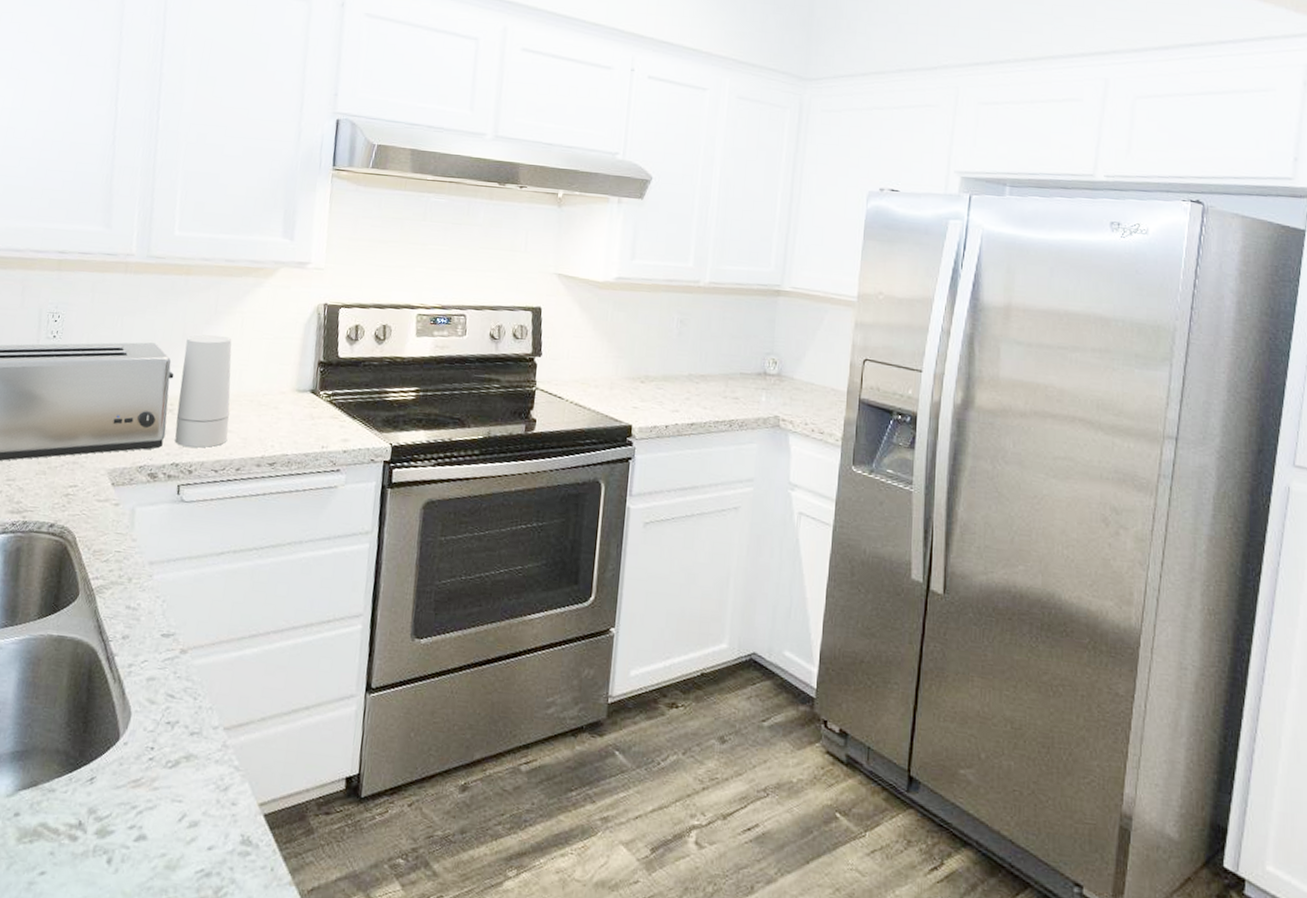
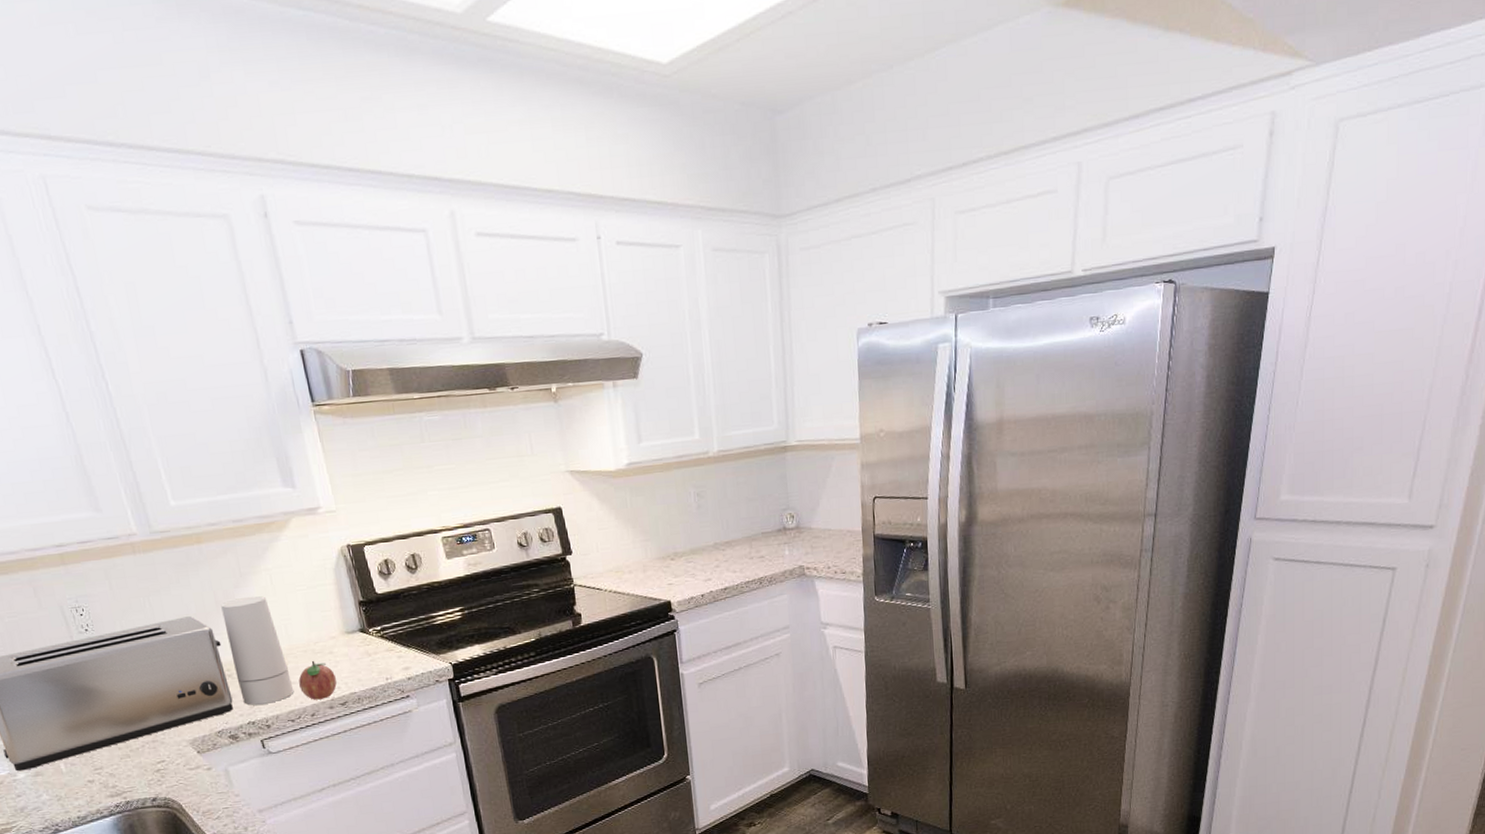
fruit: none [234,412,274,455] -> present [299,660,338,700]

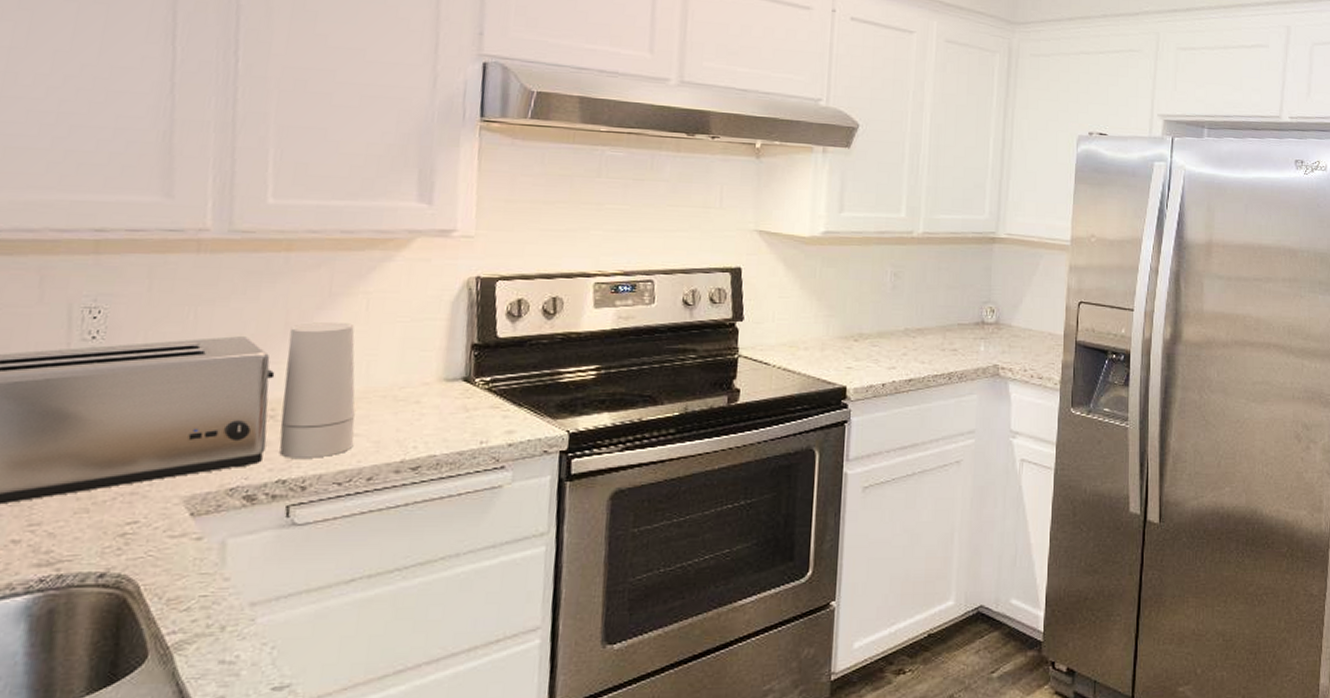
fruit: present [299,660,338,700] -> none [362,409,416,460]

